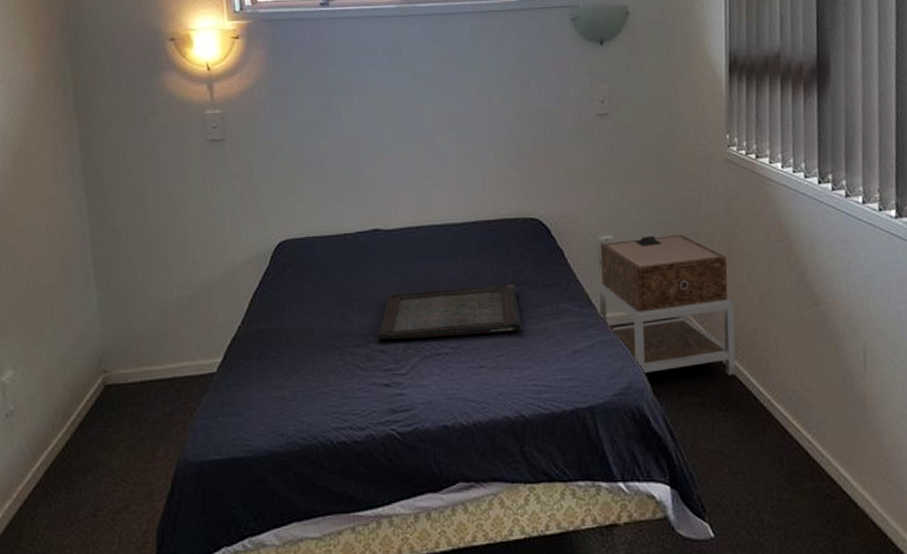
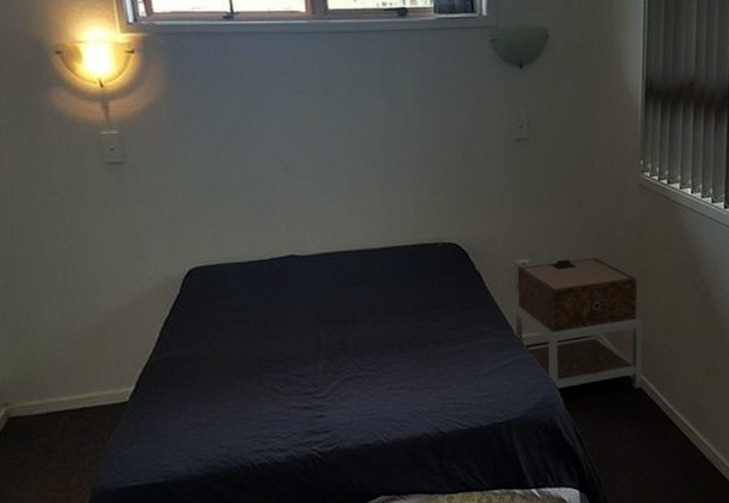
serving tray: present [377,285,523,340] -> none [296,308,442,365]

